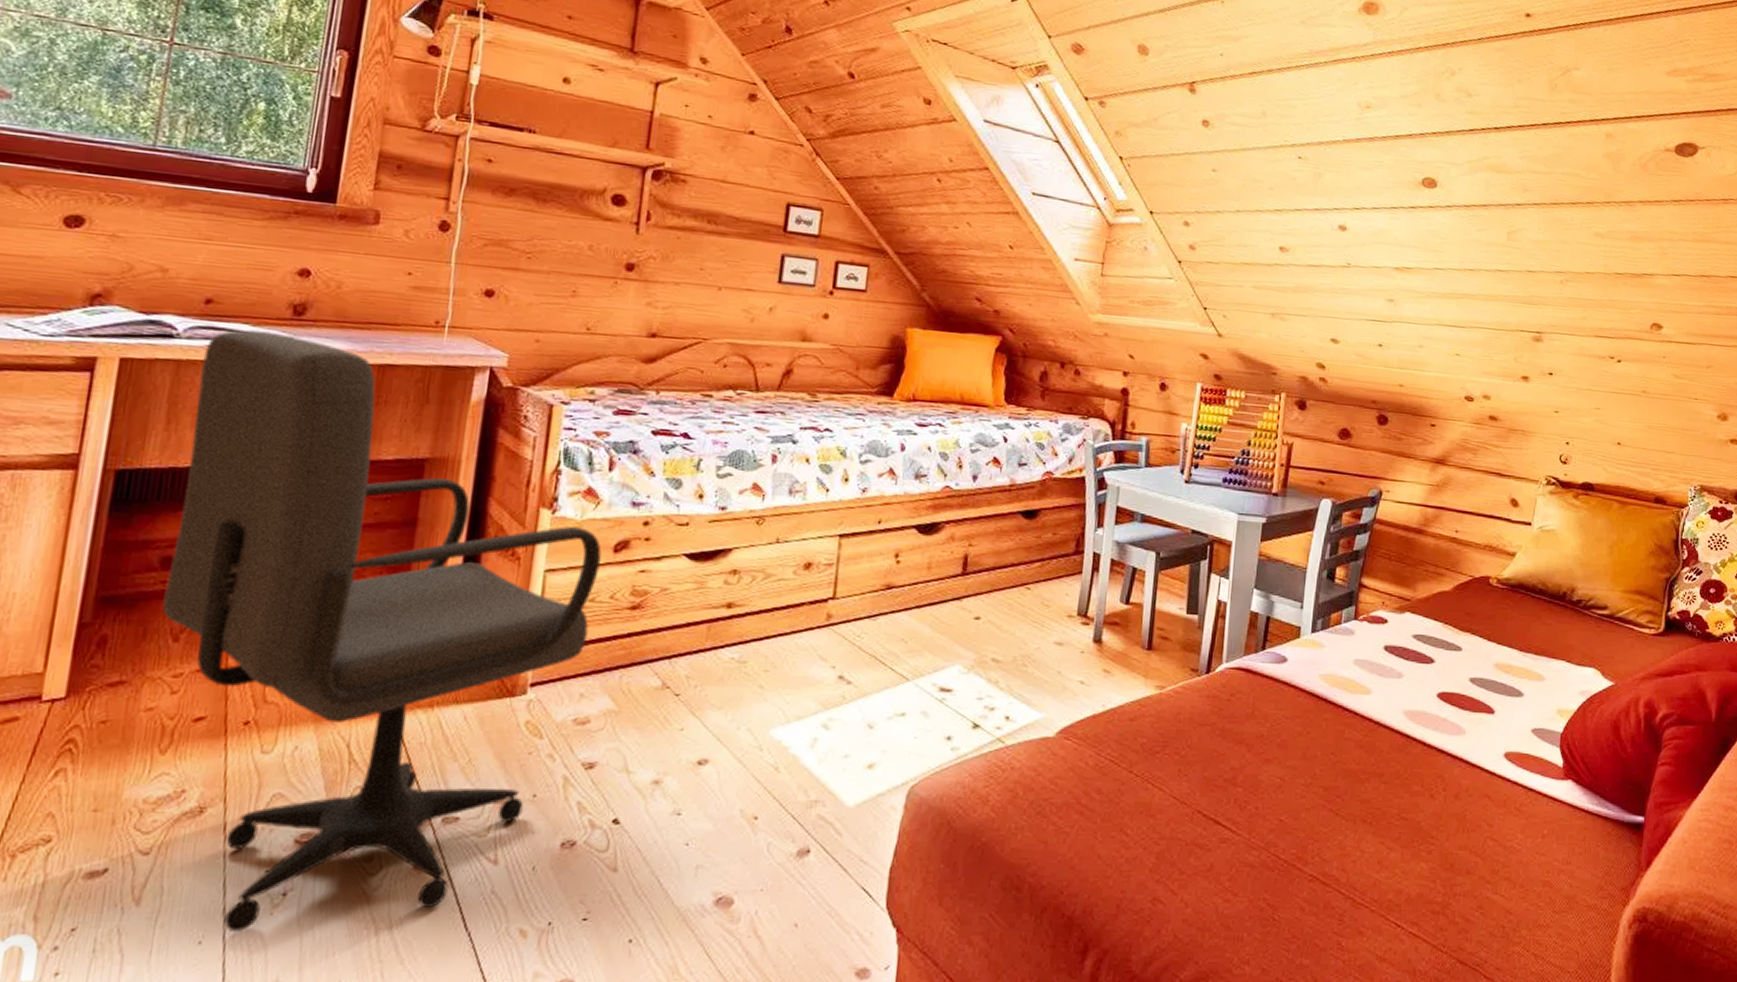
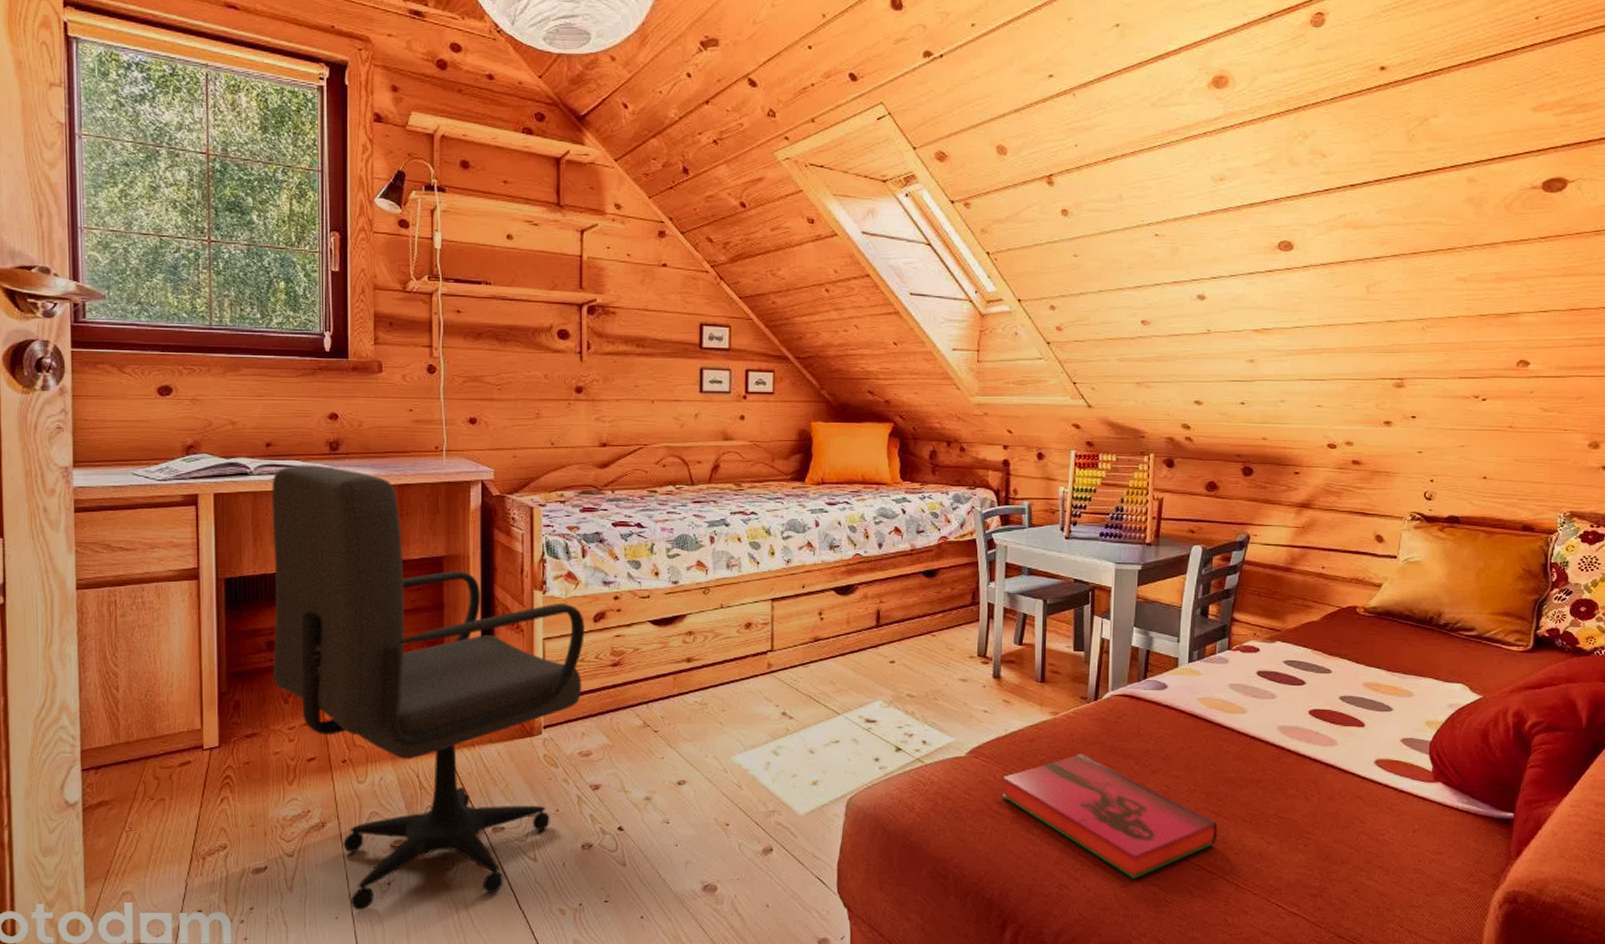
hardback book: none [1093,737,1335,892] -> present [1002,754,1218,879]

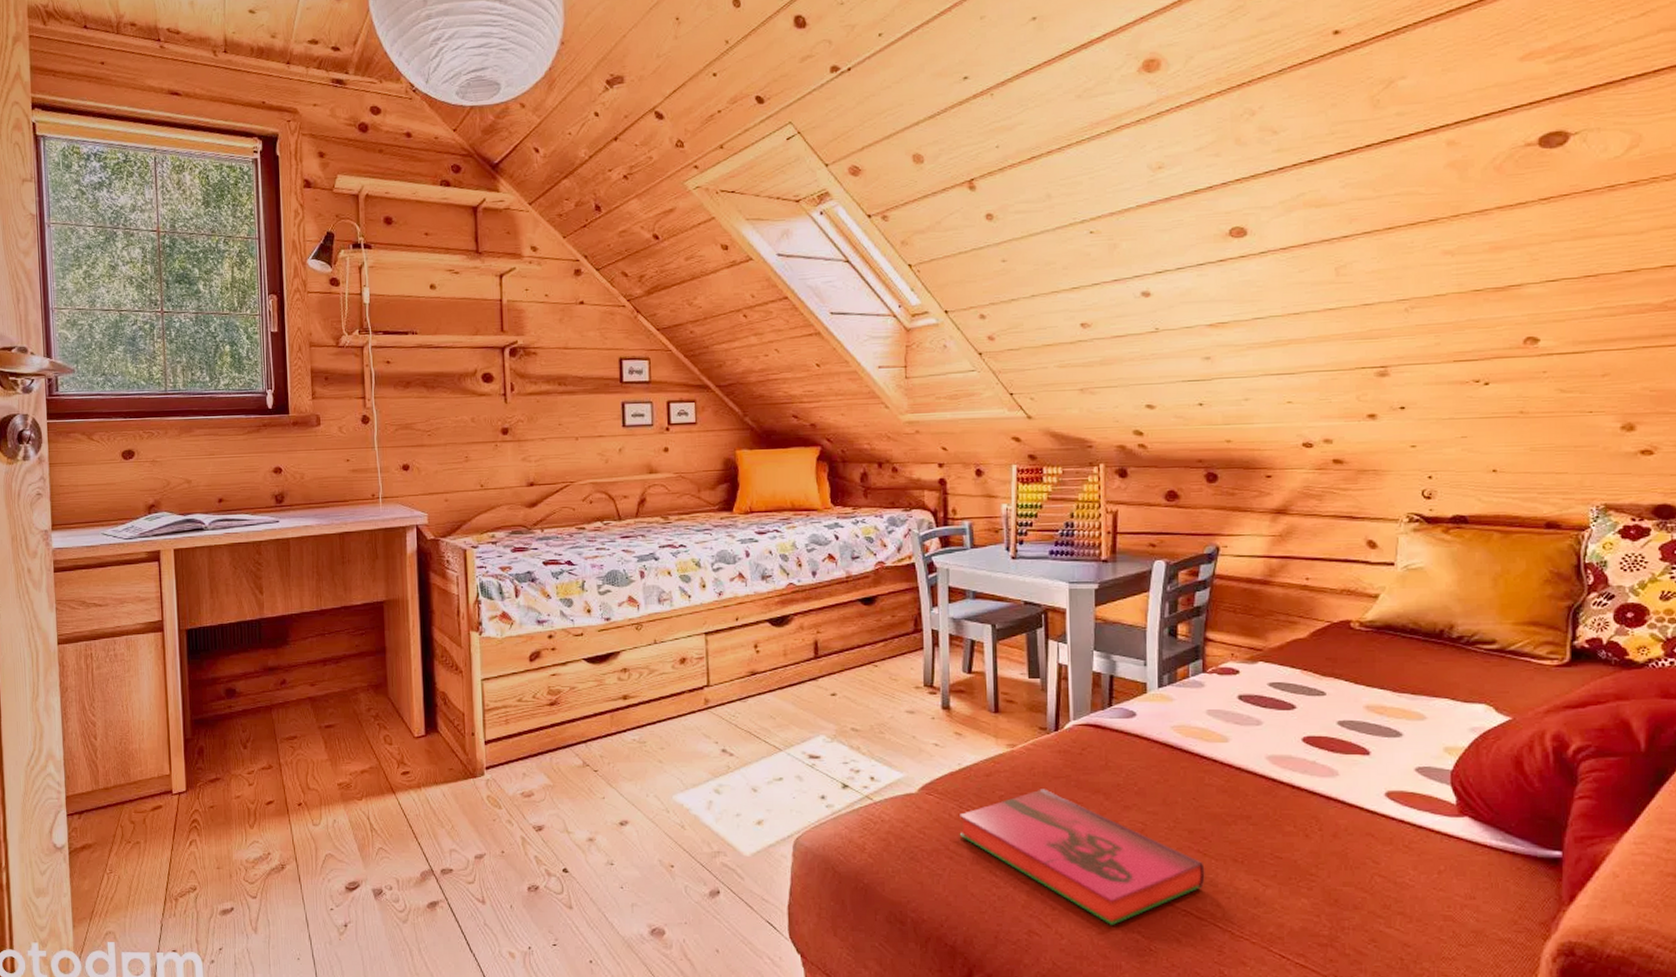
office chair: present [272,465,585,911] -> none [225,517,521,952]

